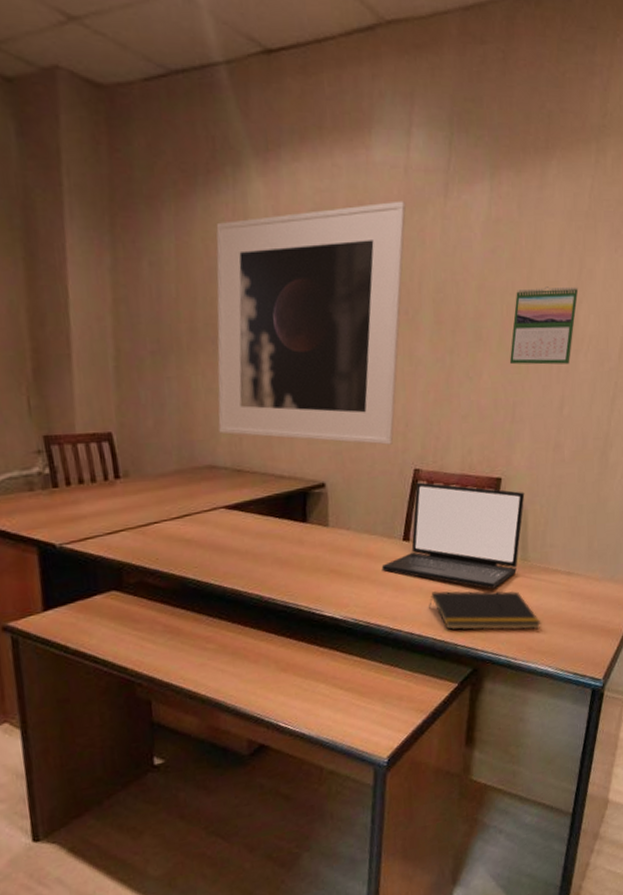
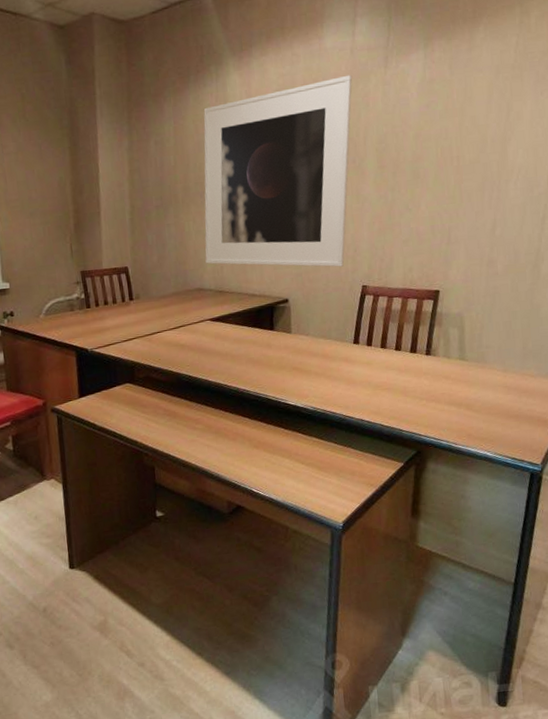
laptop: present [381,482,525,589] -> none [335,295,462,384]
notepad: present [429,590,541,631] -> none [377,385,480,419]
calendar: present [509,286,579,365] -> none [444,127,507,196]

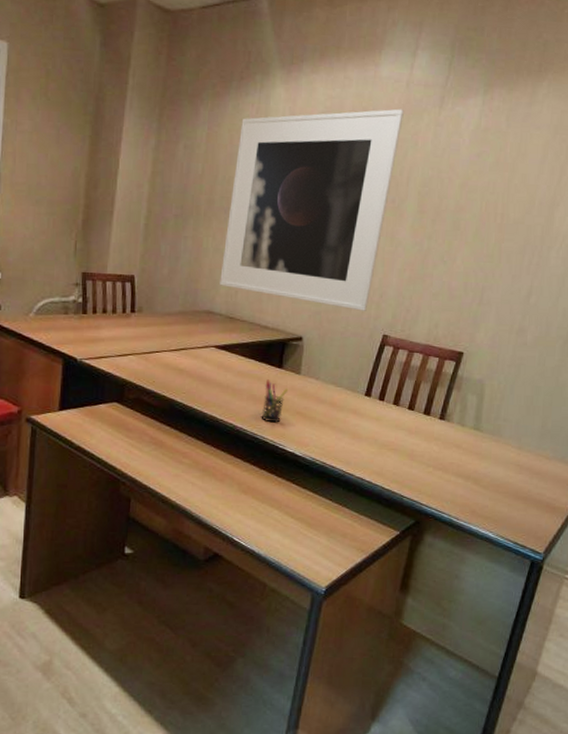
pen holder: none [260,342,283,381] -> present [261,379,289,423]

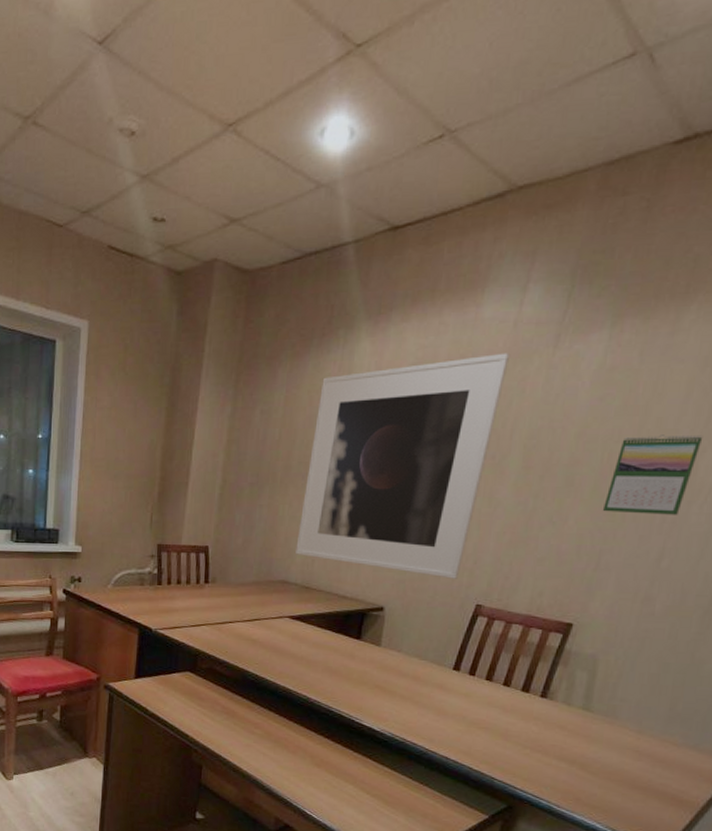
pen holder: present [261,379,289,423] -> none [336,651,367,696]
calendar: none [483,189,557,258] -> present [602,435,703,515]

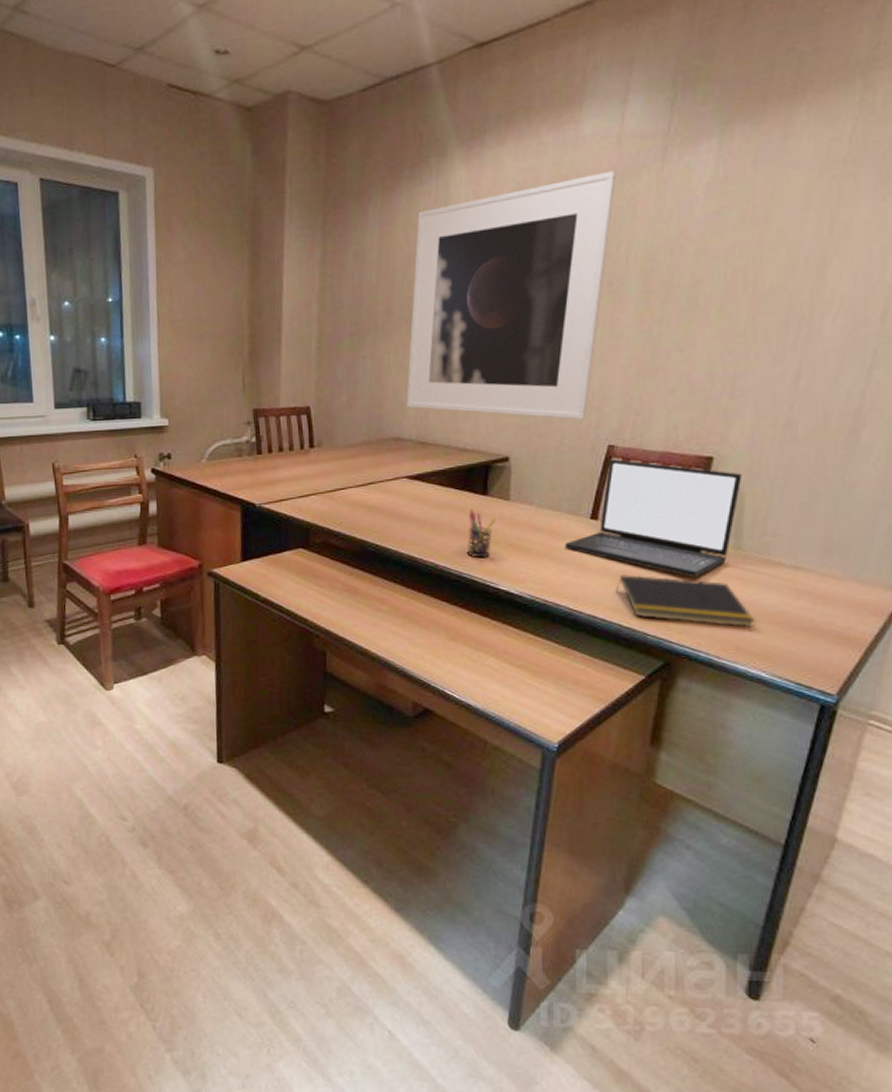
pen holder: none [336,651,367,696] -> present [466,509,497,559]
laptop: none [426,617,599,732] -> present [564,459,742,577]
notepad: none [470,723,596,781] -> present [616,575,755,627]
calendar: present [602,435,703,515] -> none [731,243,828,334]

